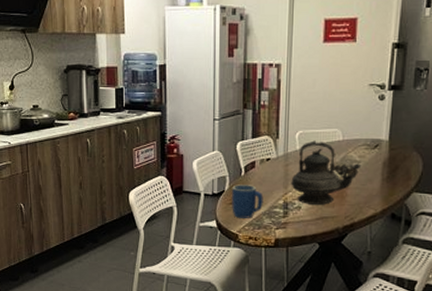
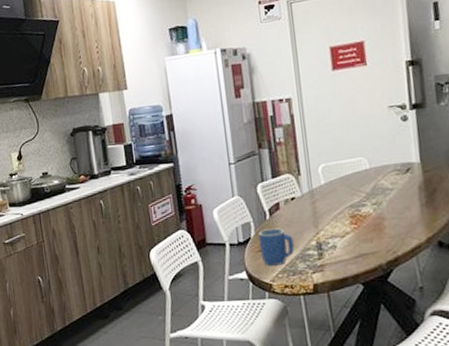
teapot: present [291,140,362,205] -> none [321,172,396,242]

